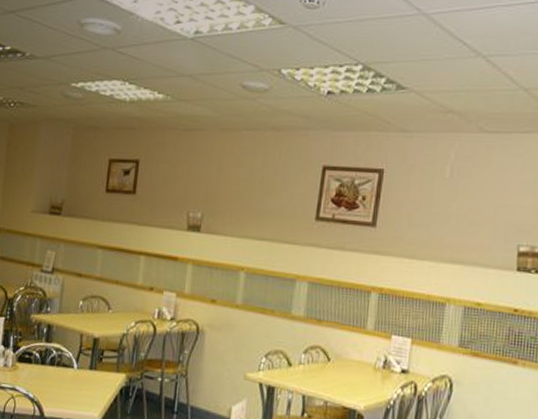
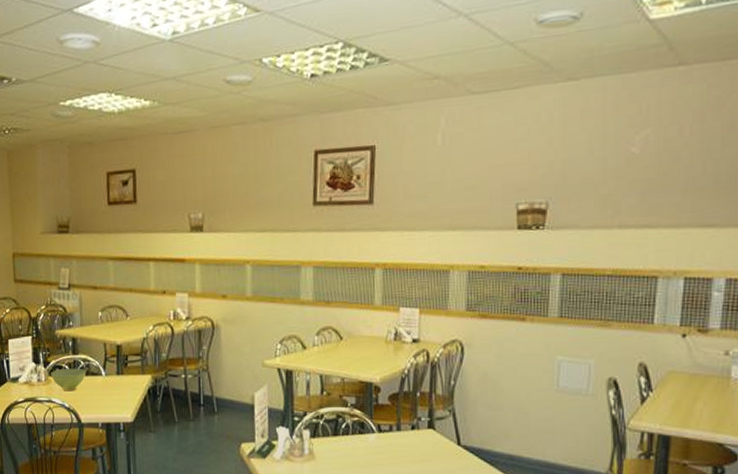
bowl: none [19,356,58,381] -> present [51,368,87,391]

